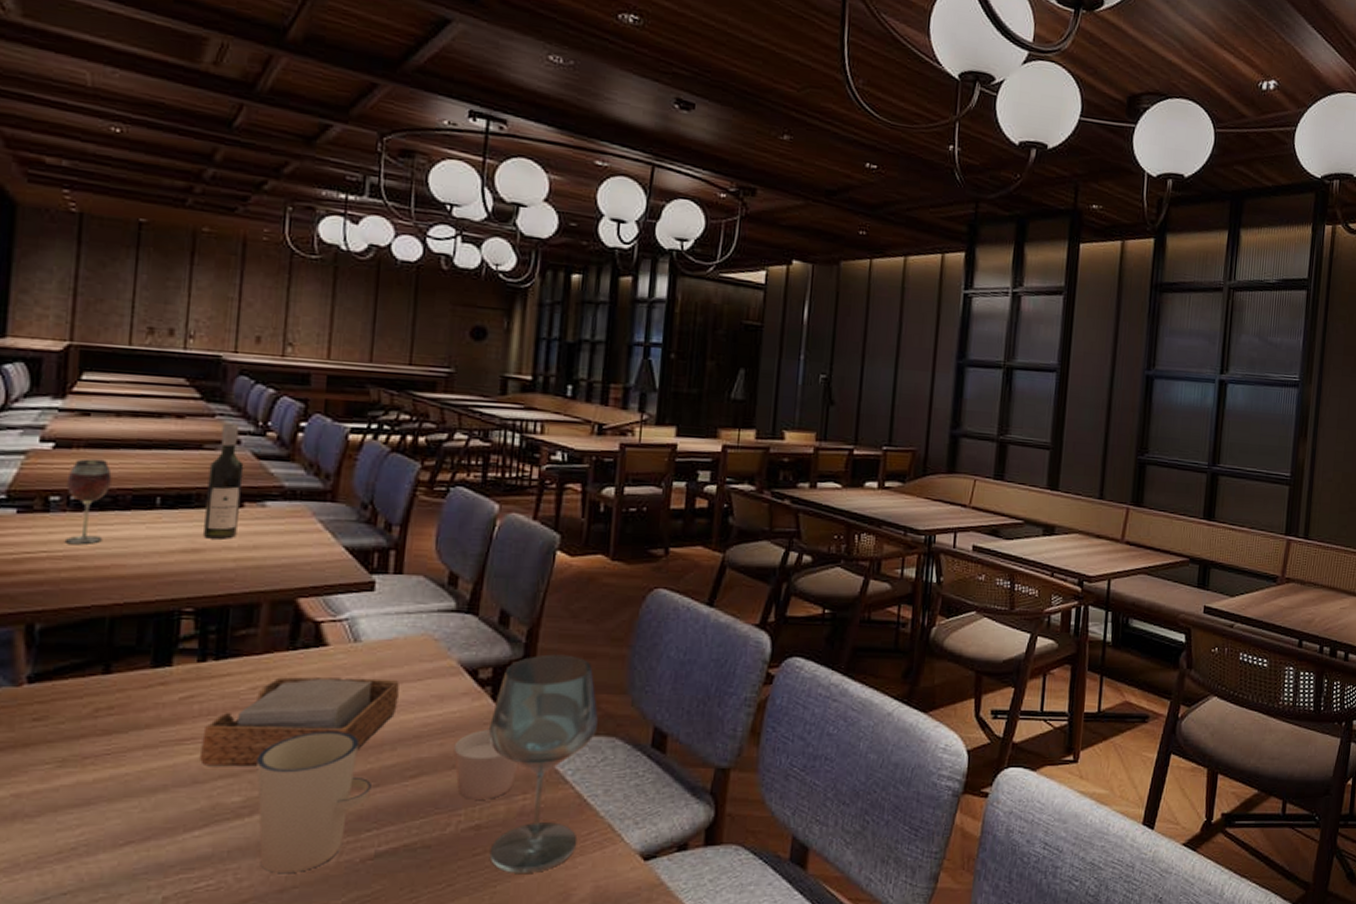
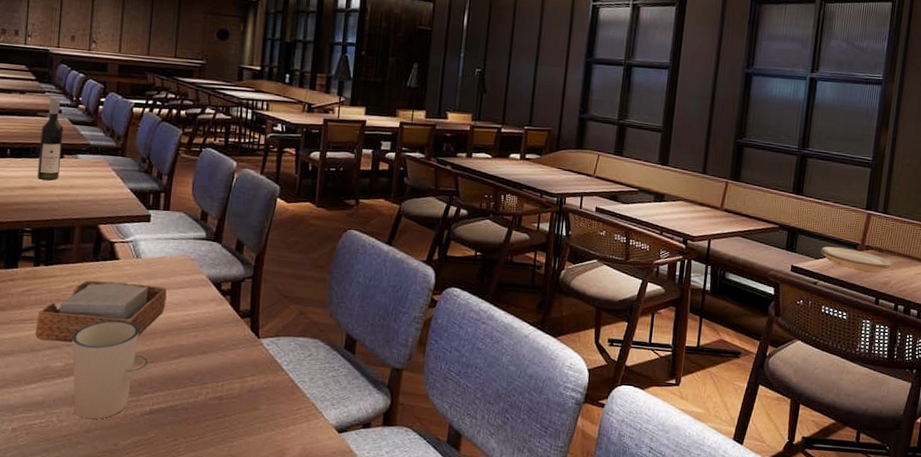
candle: present [453,729,519,800] -> none [203,327,249,378]
wine glass: present [487,654,599,873] -> none [227,275,307,435]
plate: none [1236,581,1316,609] -> present [821,246,893,273]

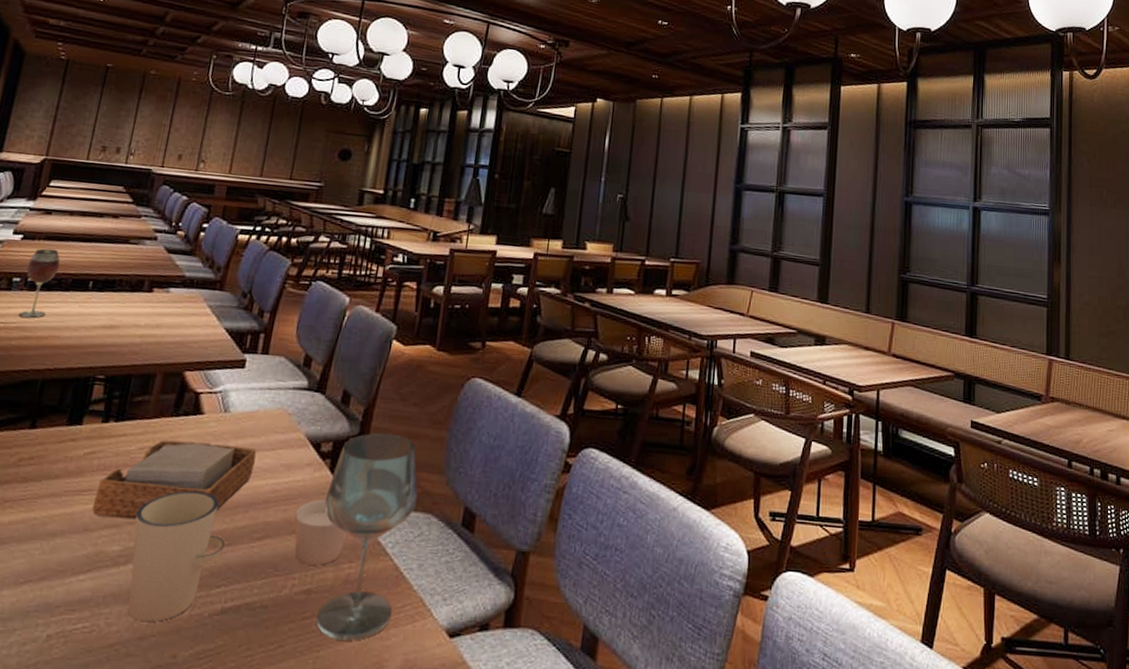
bottle: present [36,98,64,181] -> none [119,223,158,319]
candle: none [203,327,249,378] -> present [294,499,348,566]
wine glass: none [227,275,307,435] -> present [316,433,418,641]
plate: present [821,246,893,273] -> none [1002,398,1082,429]

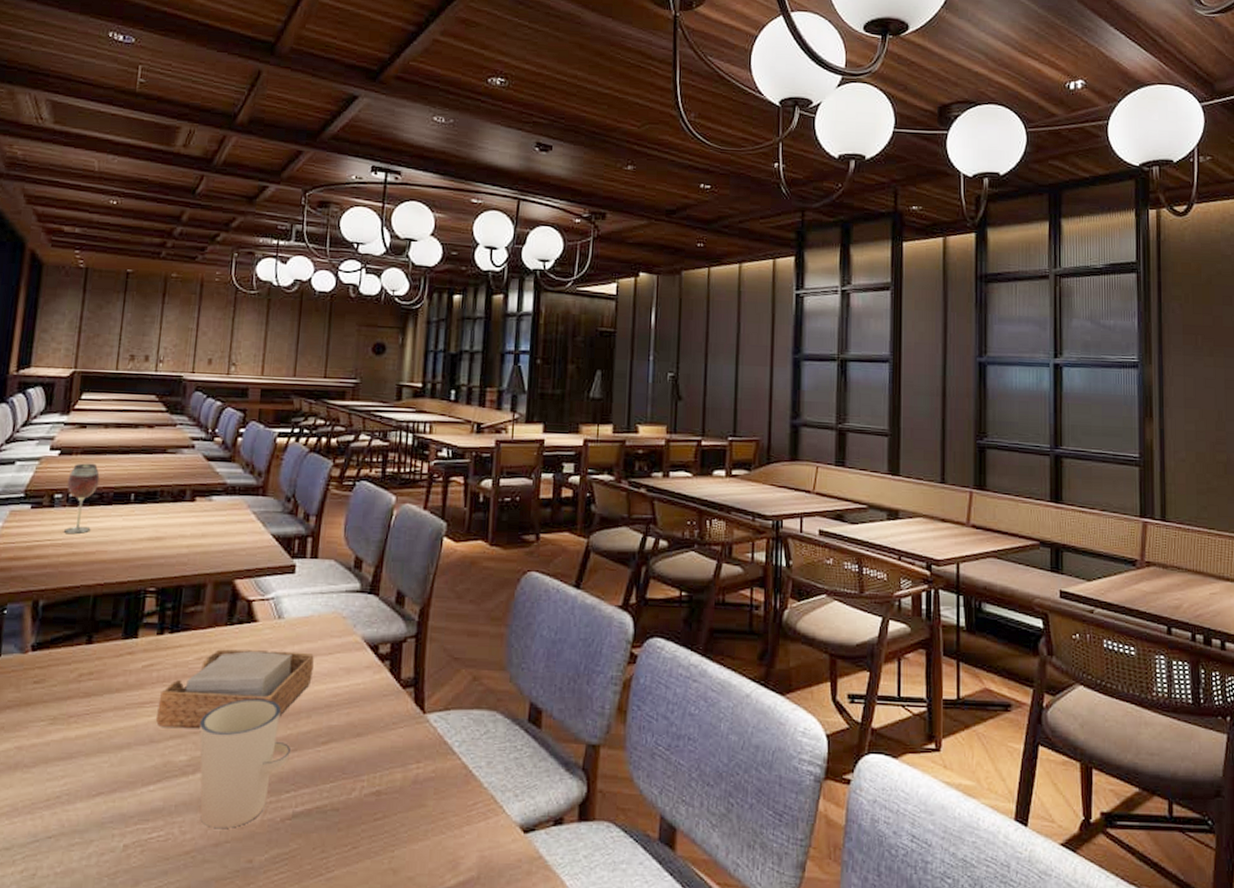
candle: present [294,499,348,566] -> none [358,701,413,767]
wine glass: present [316,433,418,641] -> none [386,632,482,840]

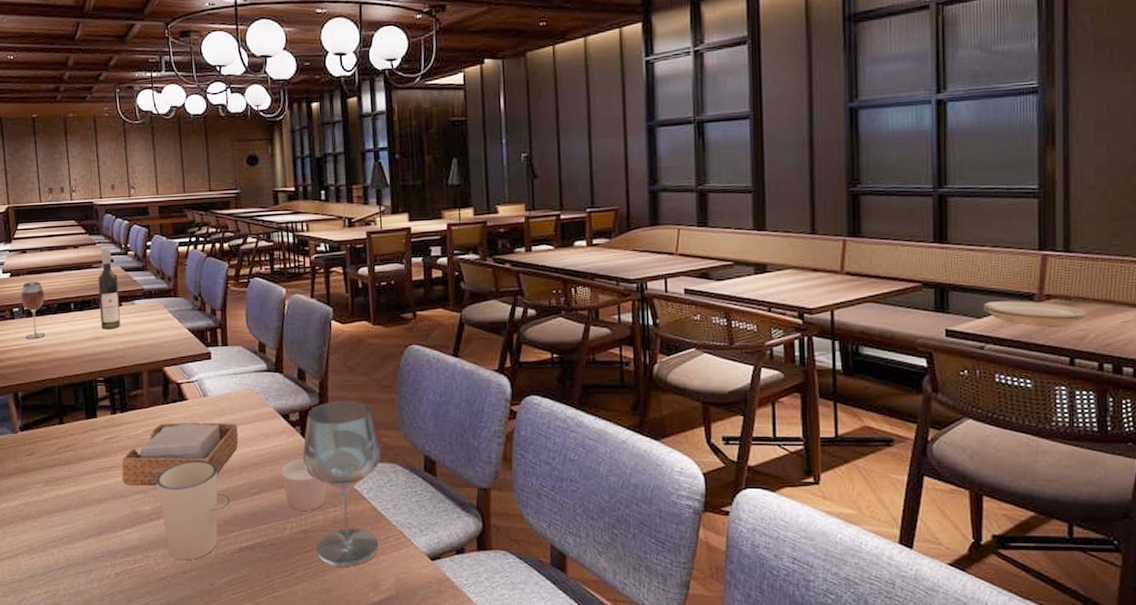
bottle: none [164,432,197,529] -> present [97,249,121,329]
candle: none [358,701,413,767] -> present [280,459,328,511]
wine glass: none [386,632,482,840] -> present [302,400,382,567]
plate: none [1093,565,1181,594] -> present [983,301,1087,326]

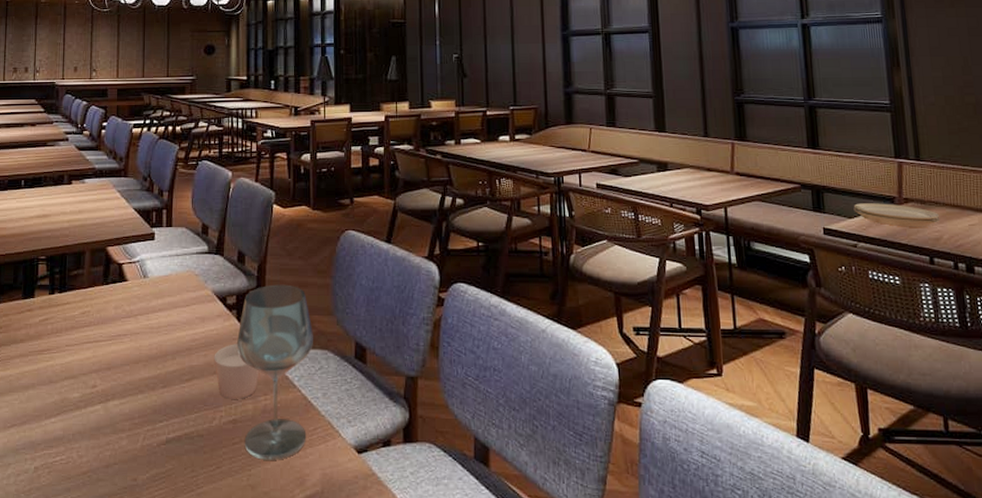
bottle: present [97,249,121,329] -> none [48,128,71,207]
napkin holder: present [121,422,239,486] -> none [52,304,175,371]
cup: present [156,460,230,560] -> none [88,344,161,452]

